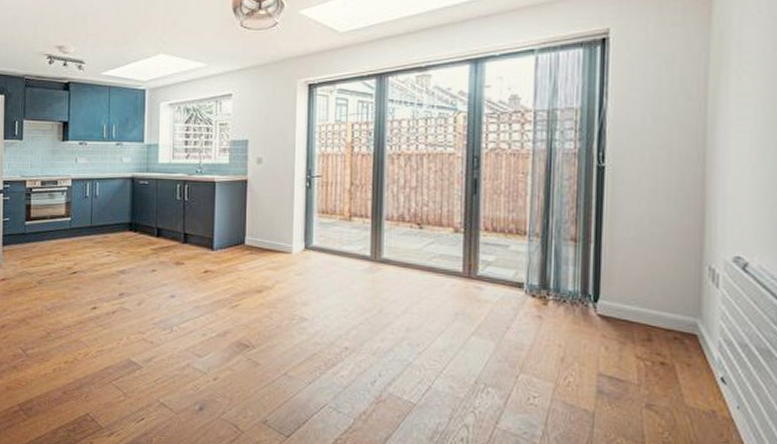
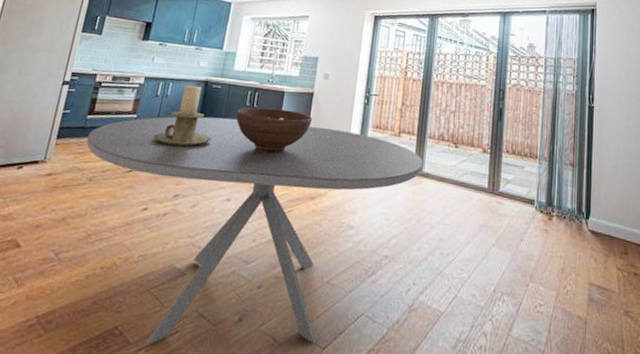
dining table: none [29,214,381,433] -> present [86,116,423,345]
candle holder: none [90,183,147,247] -> present [154,84,212,147]
fruit bowl: none [168,200,249,246] -> present [236,107,313,152]

